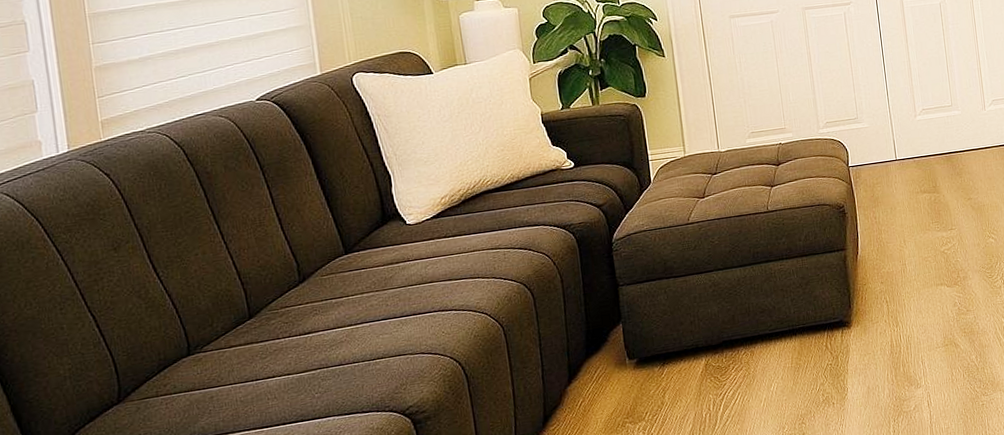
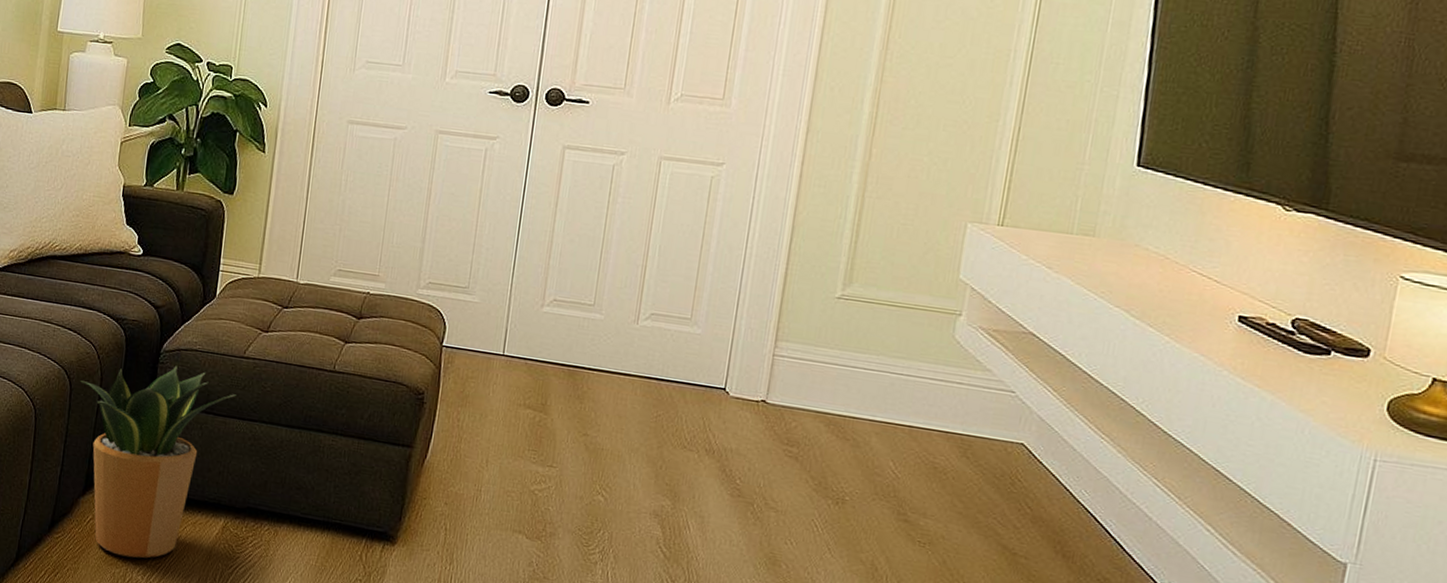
potted plant: none [541,245,690,423] -> present [80,365,237,559]

